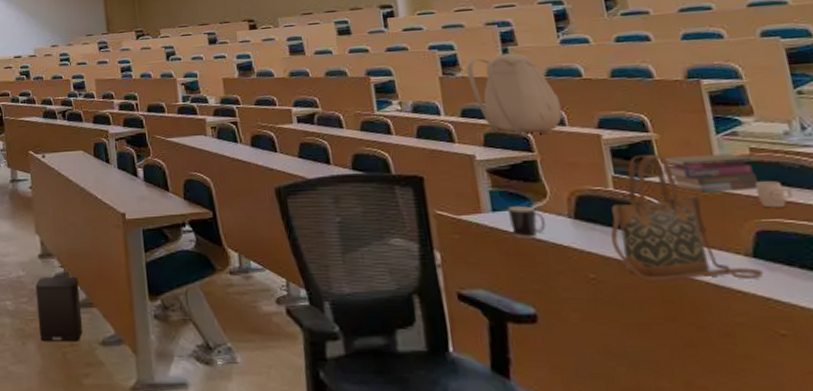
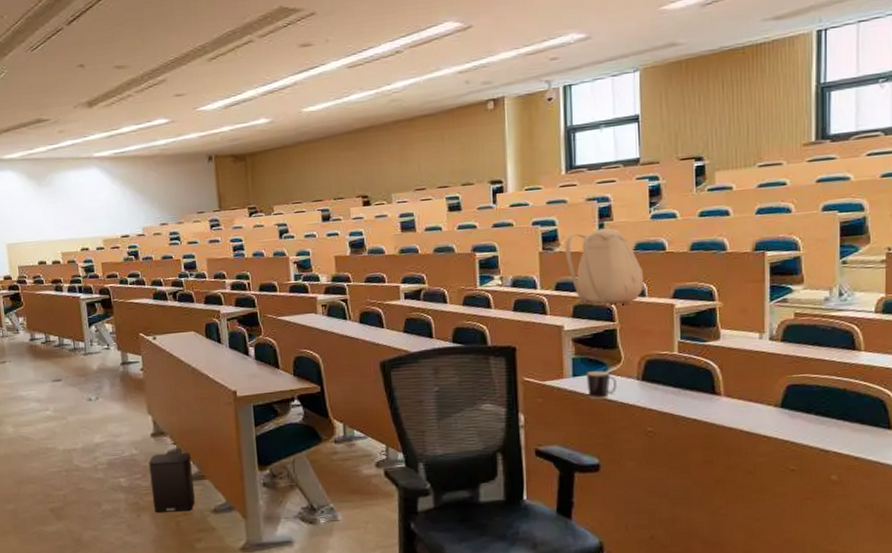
handbag: present [610,154,764,283] -> none [669,320,786,433]
books: present [661,153,759,194] -> none [721,318,797,355]
mug: present [755,181,793,208] -> none [794,341,821,365]

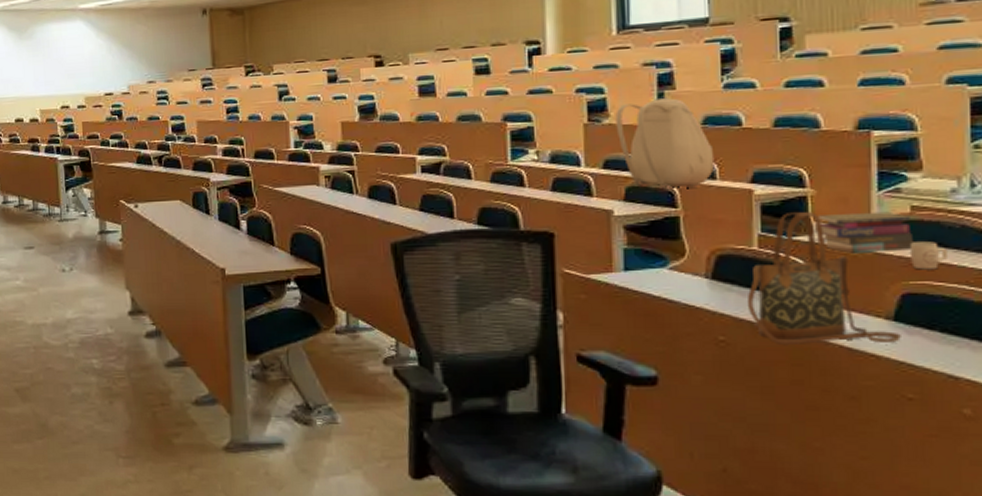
pedal bin: present [149,451,195,512] -> none [124,333,174,401]
mug: present [585,371,617,400] -> none [640,265,679,300]
handbag: none [669,320,786,433] -> present [746,211,901,346]
books: none [721,318,797,355] -> present [813,211,915,255]
mug: none [794,341,821,365] -> present [911,241,947,270]

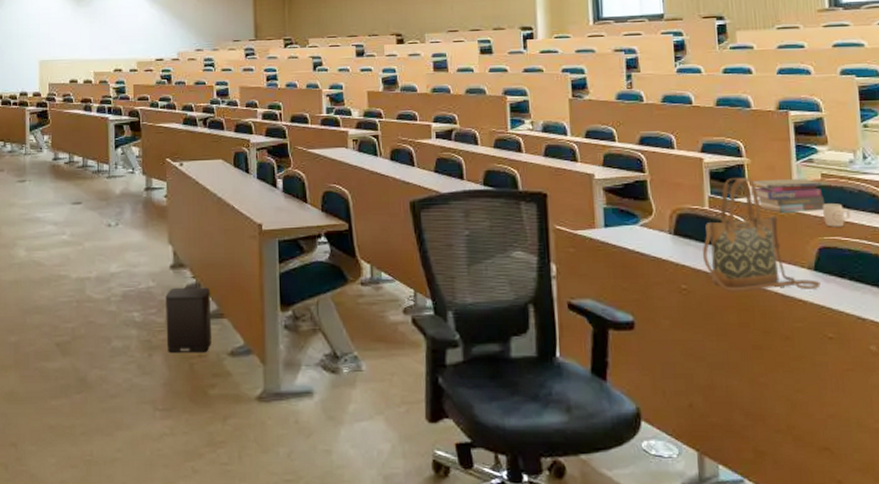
pedal bin: none [124,333,174,401] -> present [165,286,211,352]
backpack: present [615,98,715,190] -> none [594,79,673,157]

